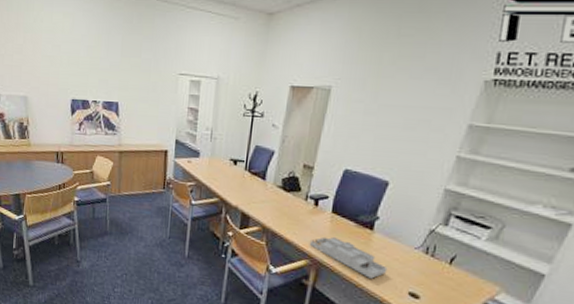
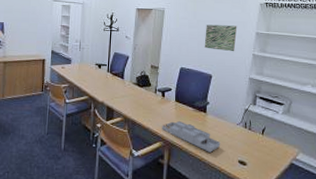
wall art: none [383,111,440,152] -> present [204,24,237,52]

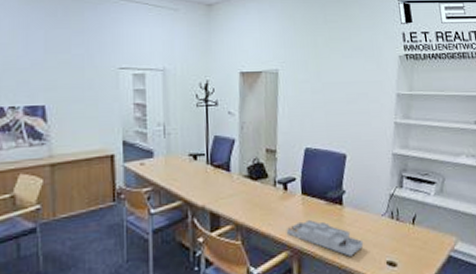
wall art: present [204,24,237,52] -> none [333,86,373,122]

